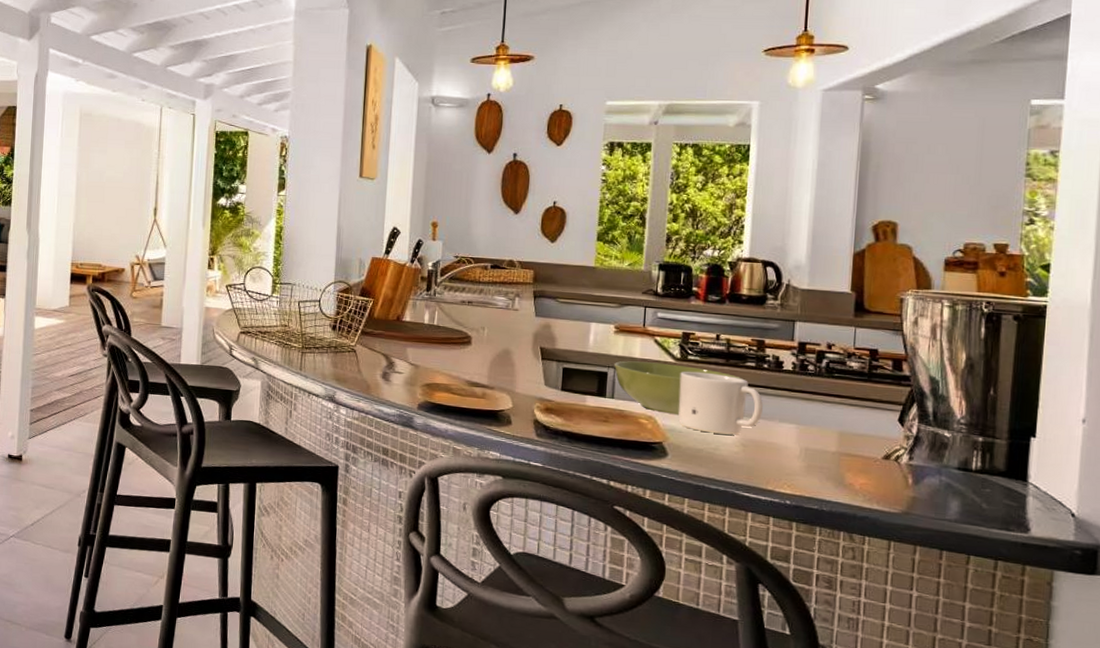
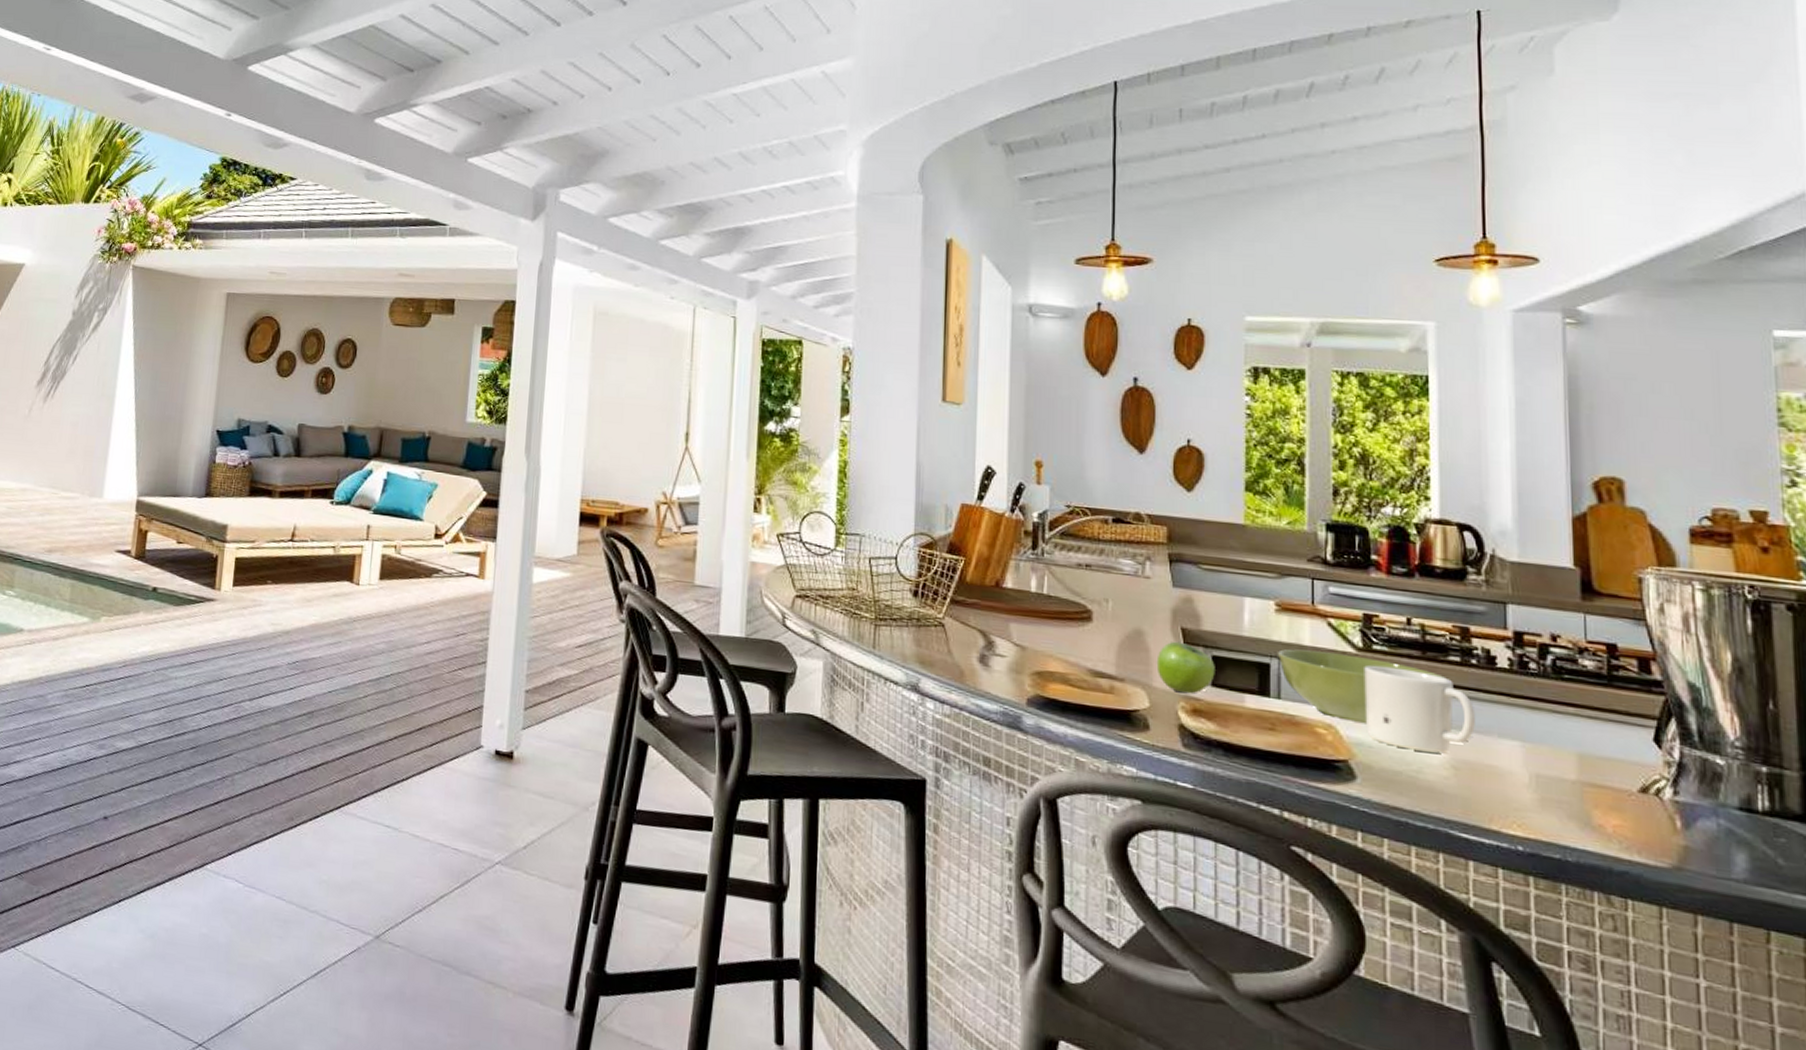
fruit: none [519,357,565,397] -> present [1156,641,1215,694]

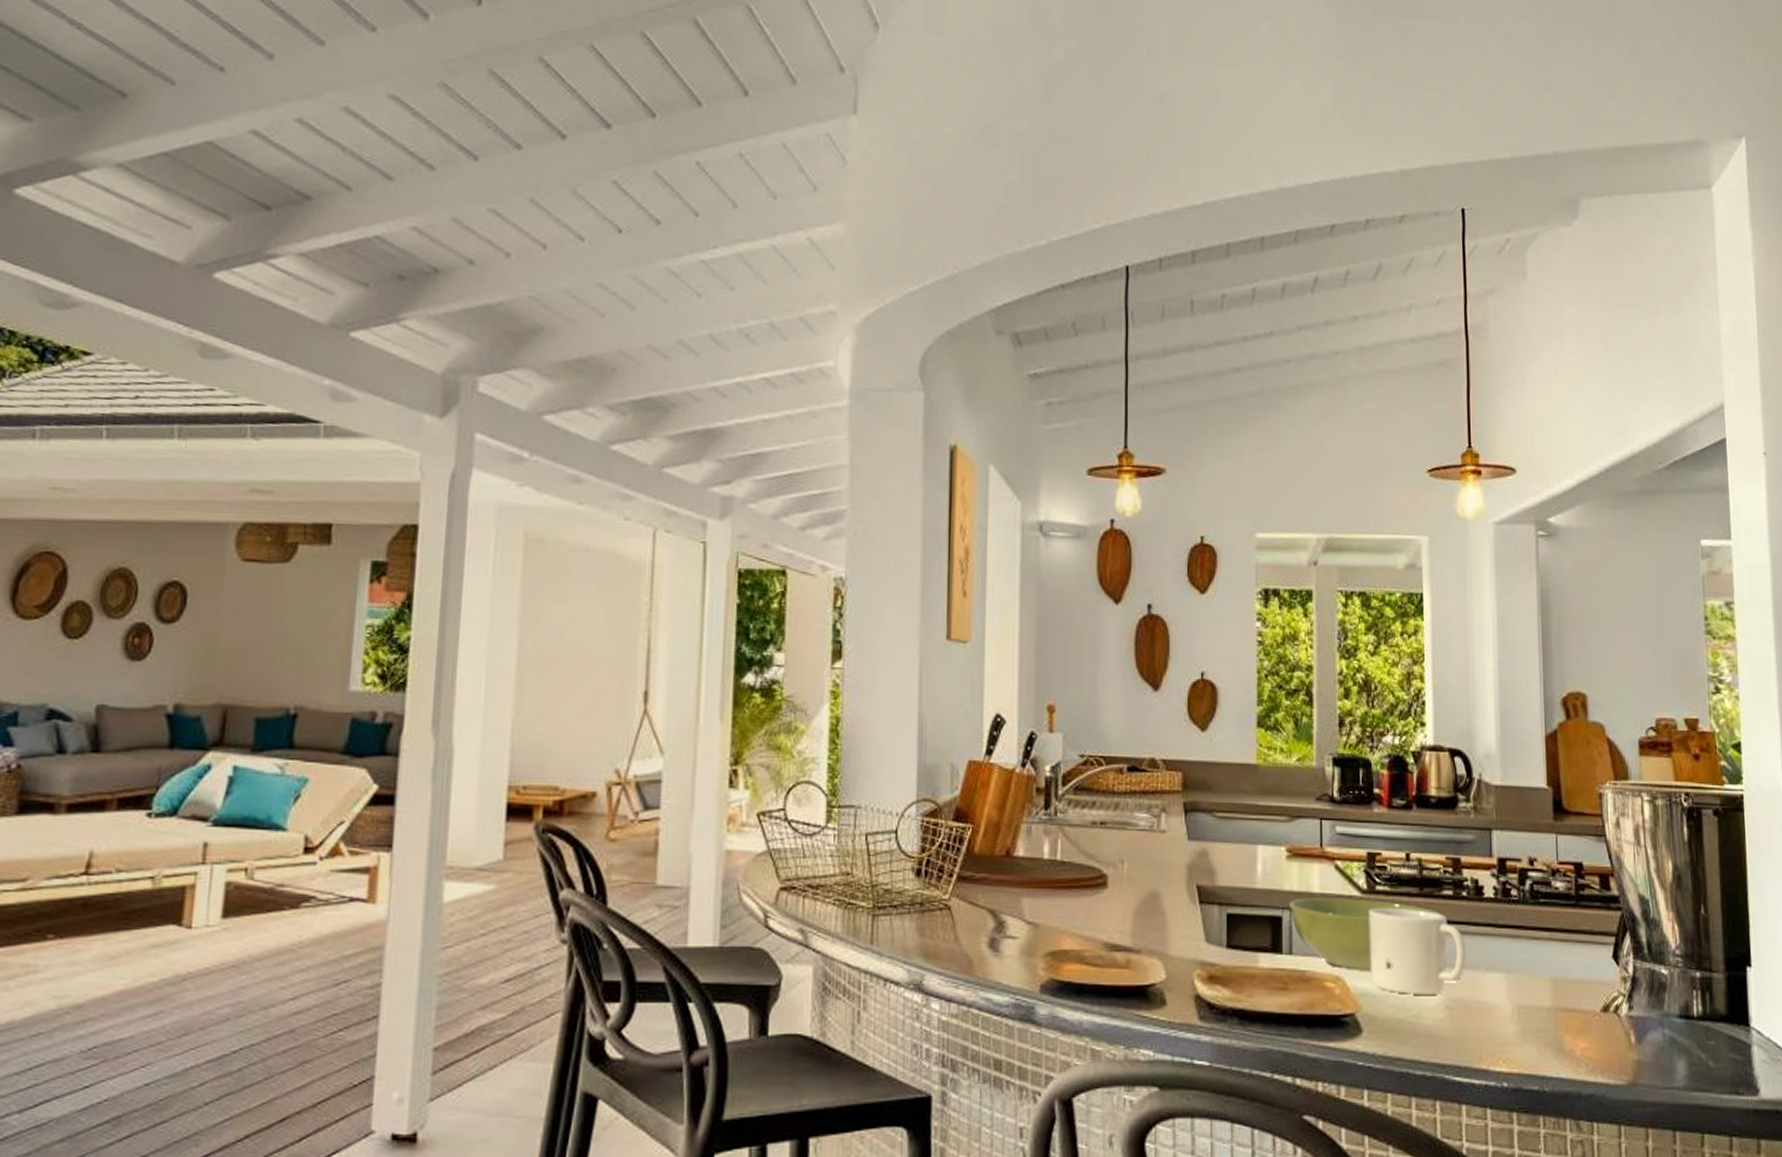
fruit: present [1156,641,1215,694] -> none [1172,901,1230,959]

